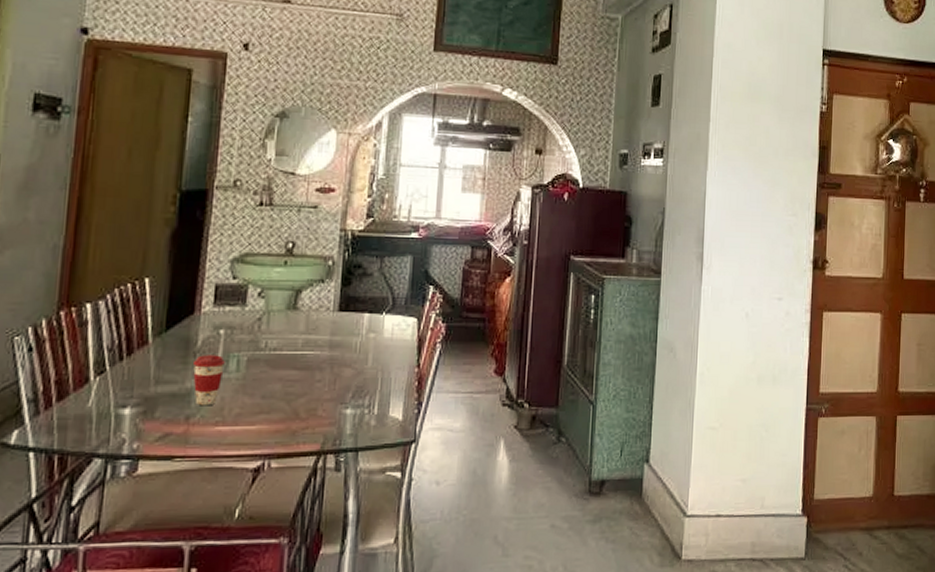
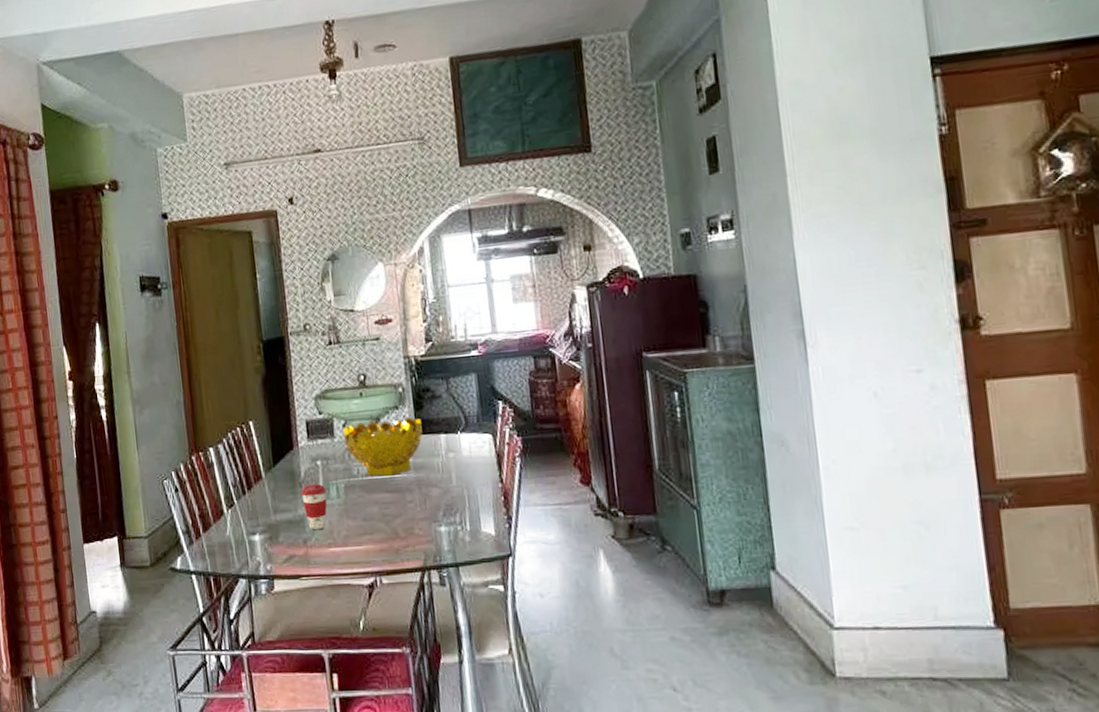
decorative bowl: none [255,289,347,352] -> present [342,416,423,476]

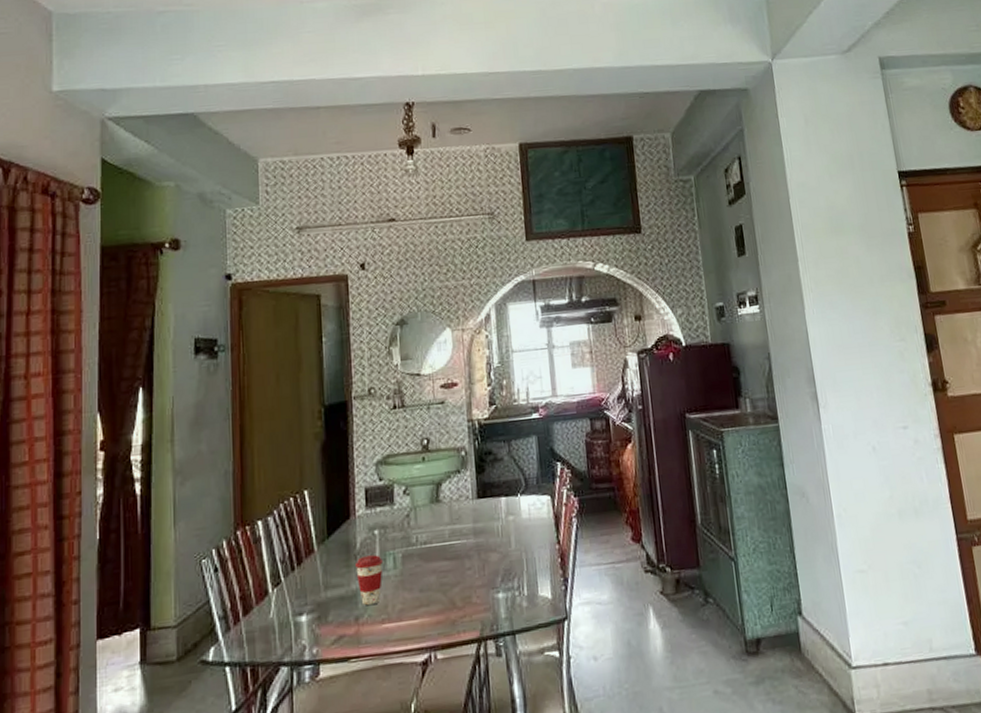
decorative bowl: present [342,416,423,476] -> none [403,480,484,544]

